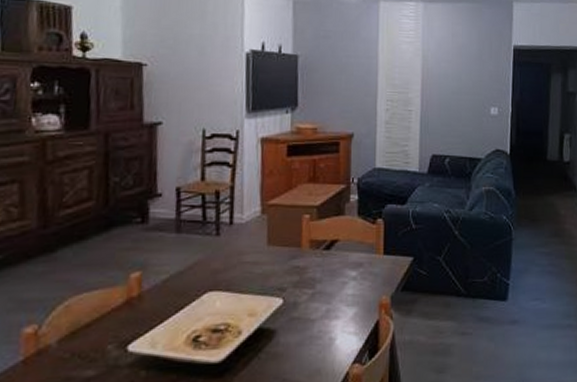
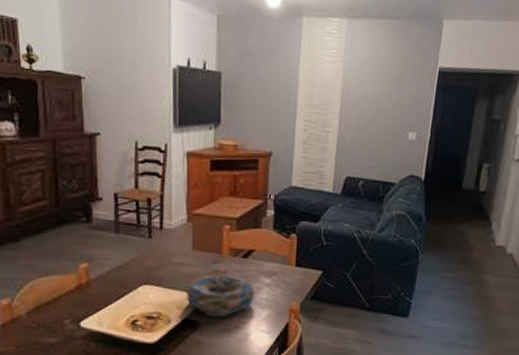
decorative bowl: none [259,271,340,319] -> present [185,275,256,315]

